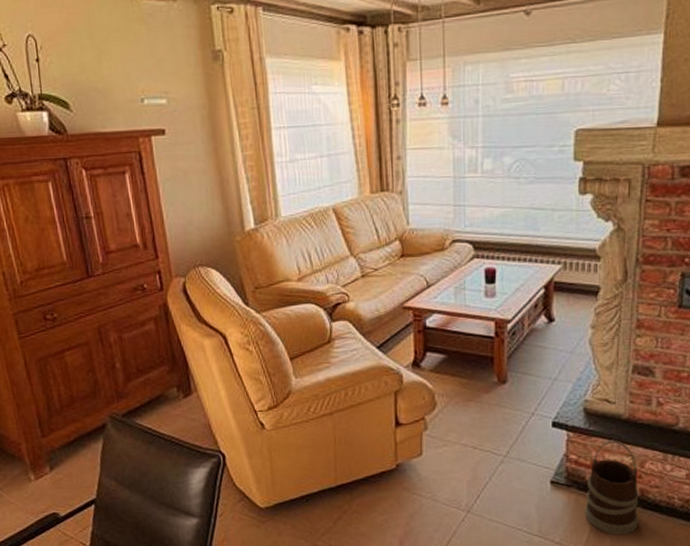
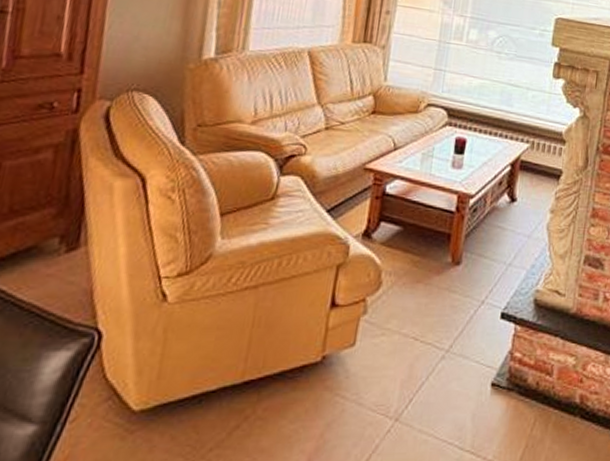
wooden bucket: present [584,440,639,534] -> none [522,338,580,450]

